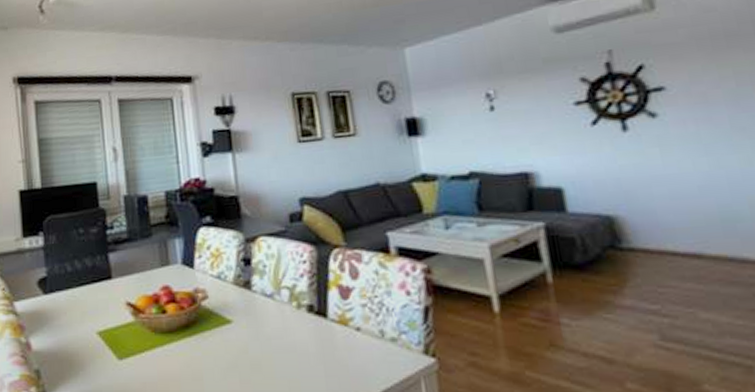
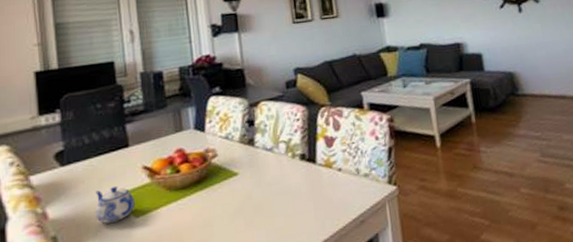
teapot: none [77,322,119,362] -> present [95,187,136,224]

